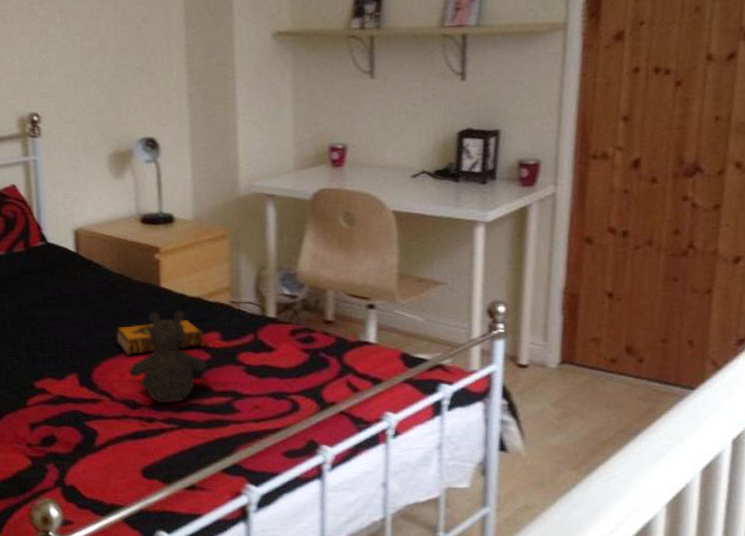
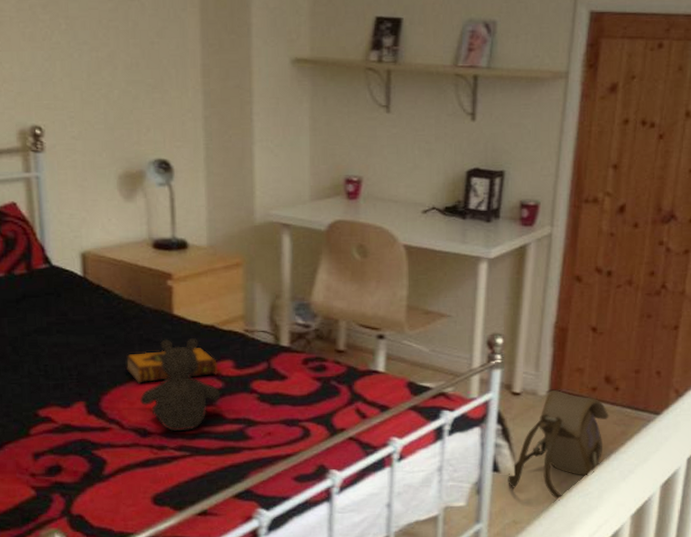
backpack: none [517,362,633,485] -> present [508,390,609,501]

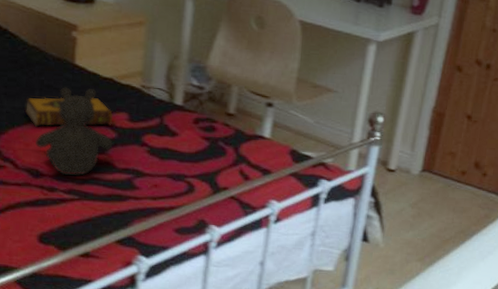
backpack: present [508,390,609,501] -> none [375,170,475,274]

